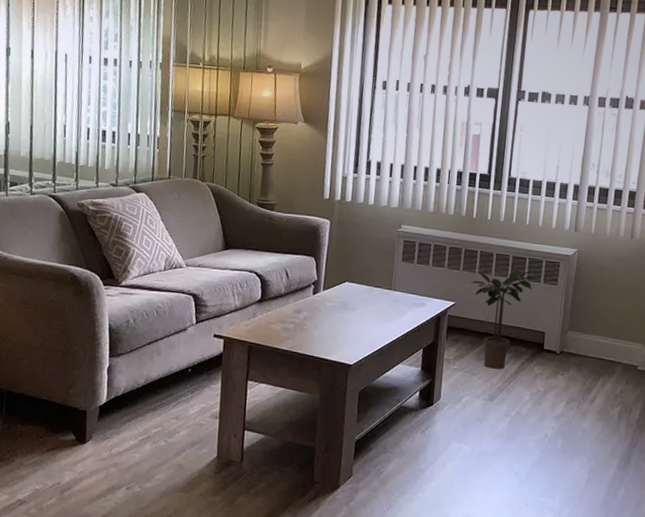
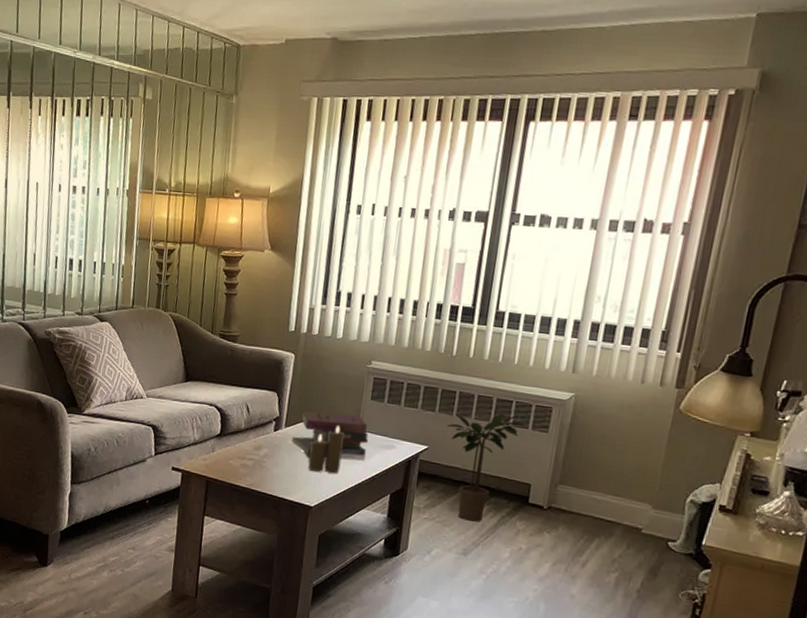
books: none [330,274,402,319] -> present [292,411,369,461]
candle: none [346,287,380,332] -> present [307,426,345,473]

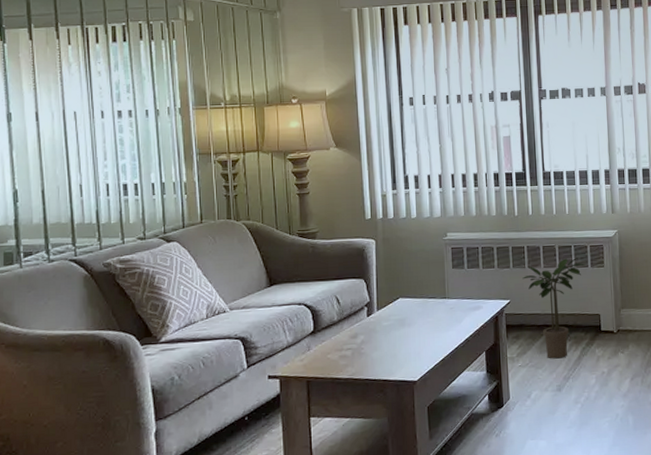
books: present [292,411,369,461] -> none [386,285,457,335]
candle: present [307,426,345,473] -> none [404,299,436,346]

